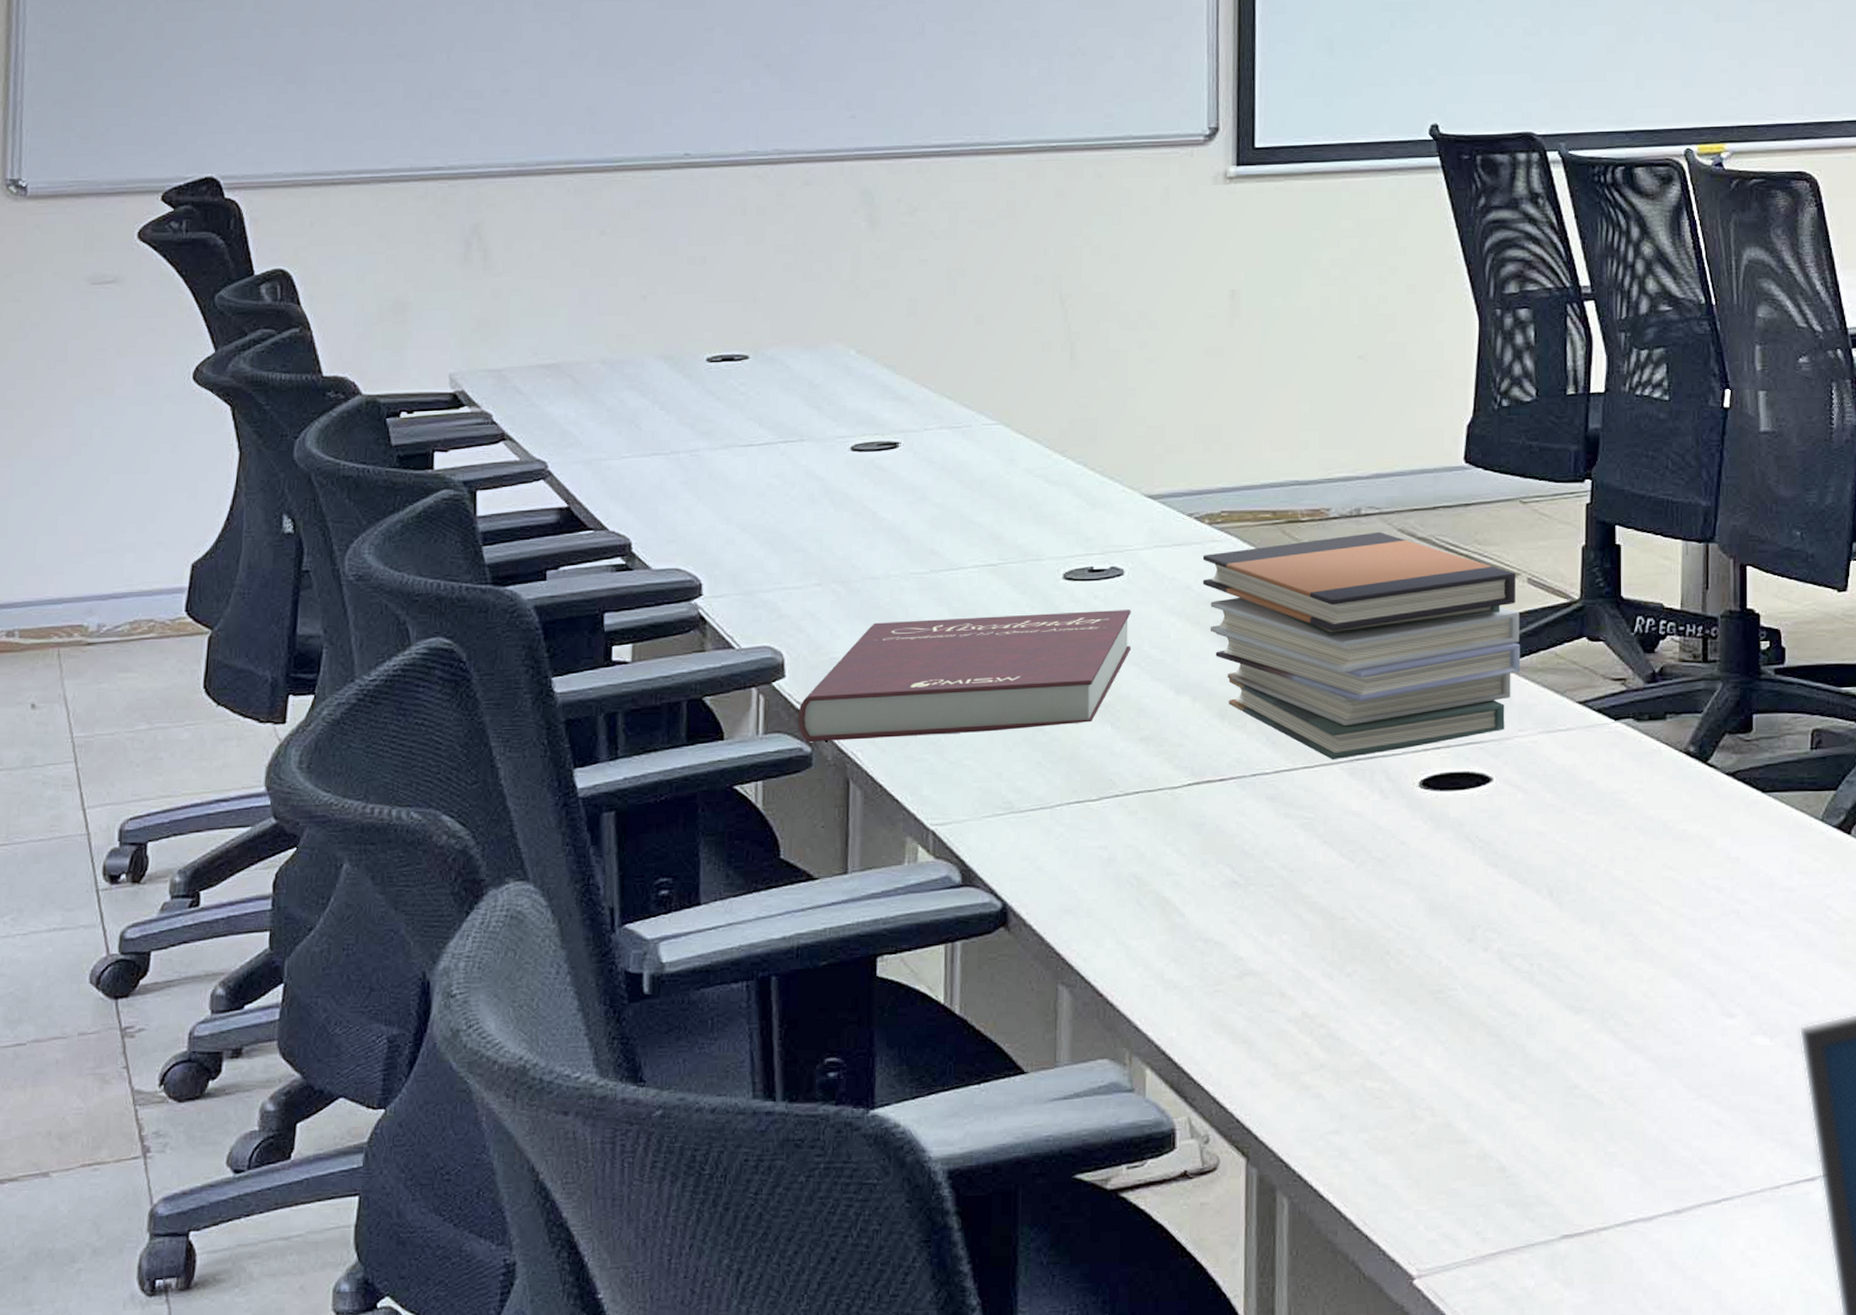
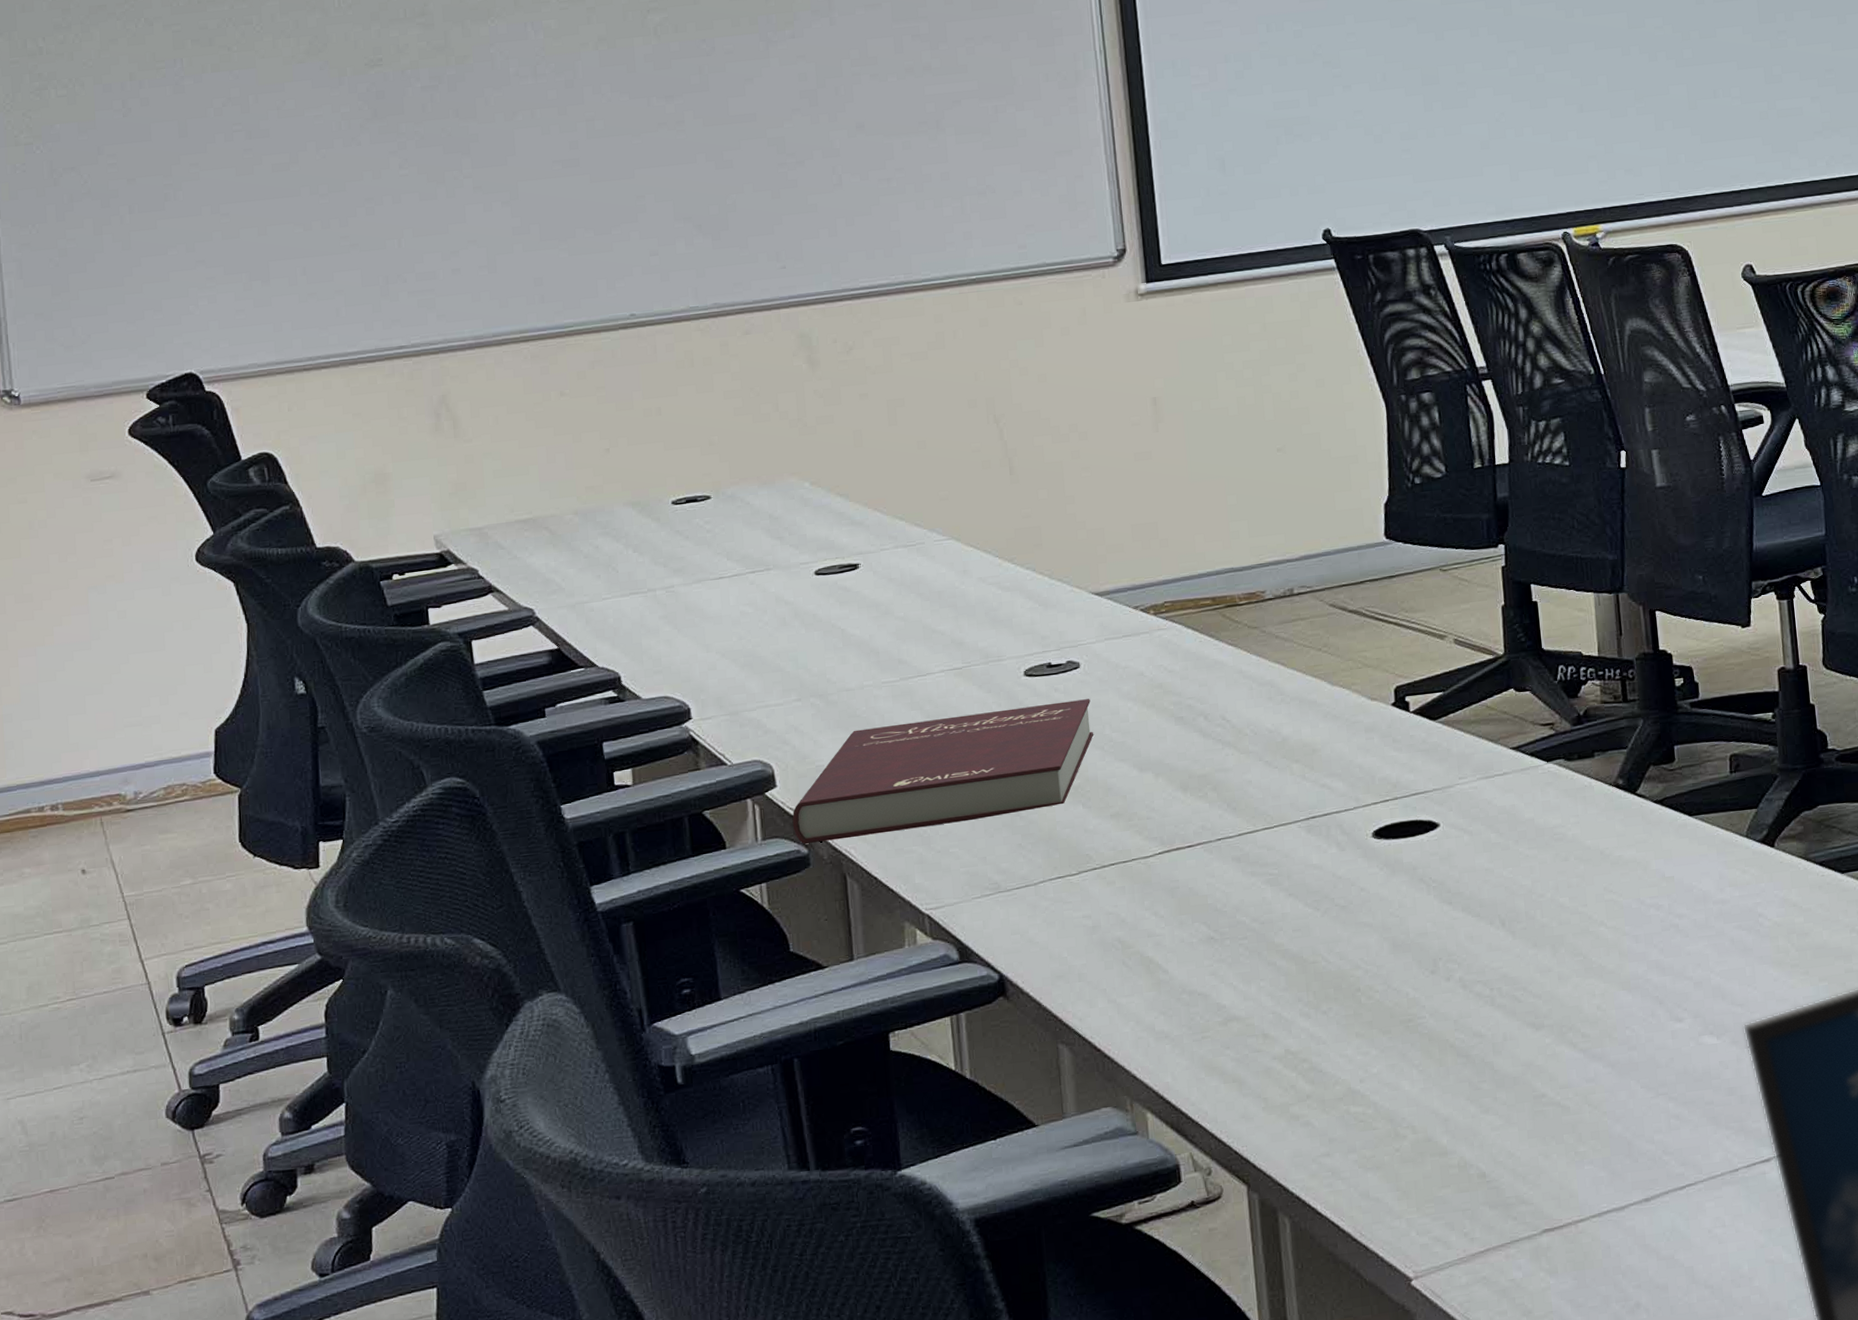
book stack: present [1202,531,1521,760] -> none [1151,608,1456,820]

